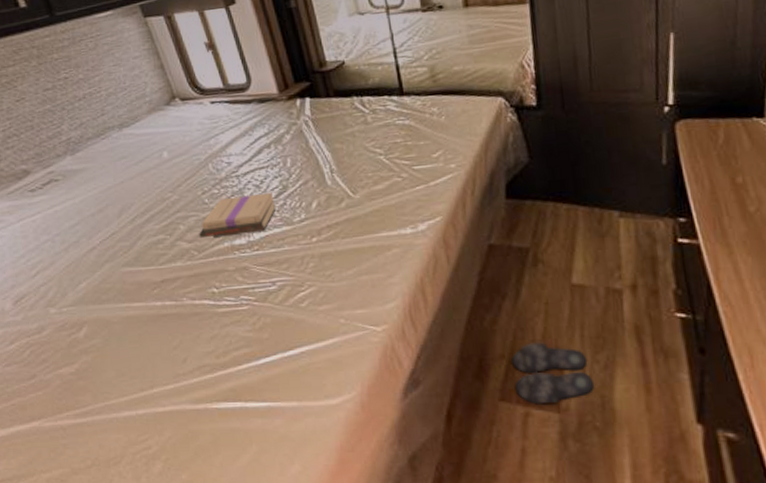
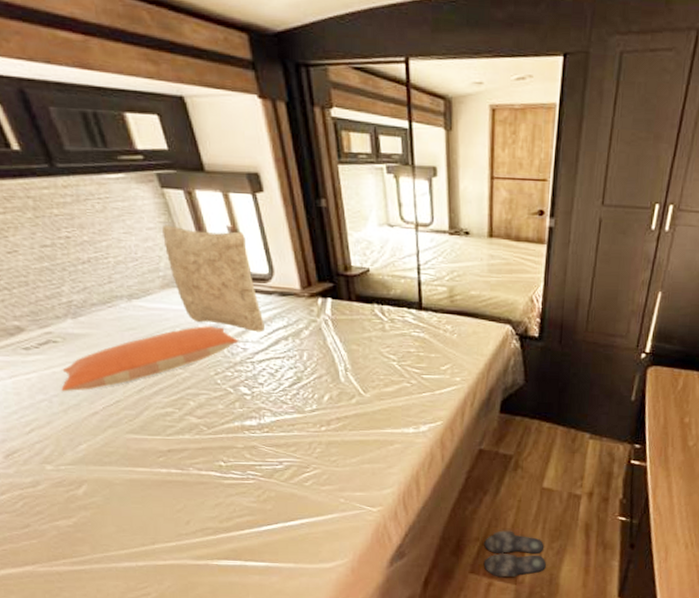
pillow: none [62,144,223,230] -> present [61,326,239,392]
pillow: none [147,45,247,144] -> present [162,225,265,333]
books: present [199,192,277,239] -> none [209,381,289,417]

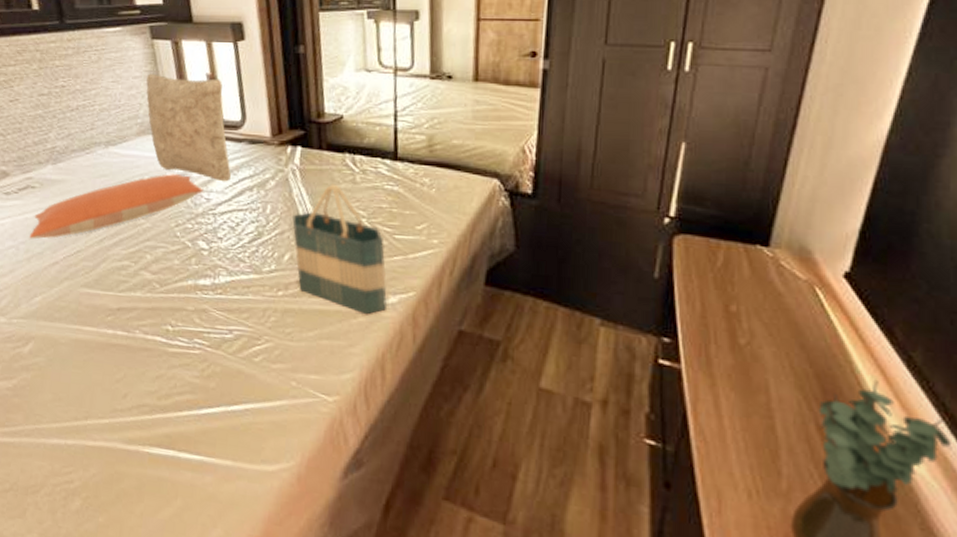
tote bag: none [329,332,419,442] -> present [292,183,388,315]
slippers: present [483,530,546,578] -> none [461,443,546,513]

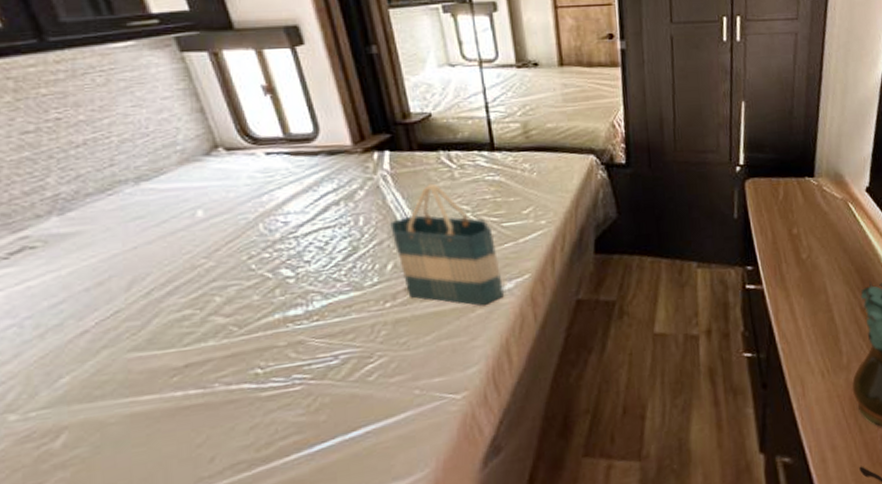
pillow: present [29,174,204,239] -> none [37,201,278,311]
pillow: present [146,73,231,182] -> none [181,89,310,201]

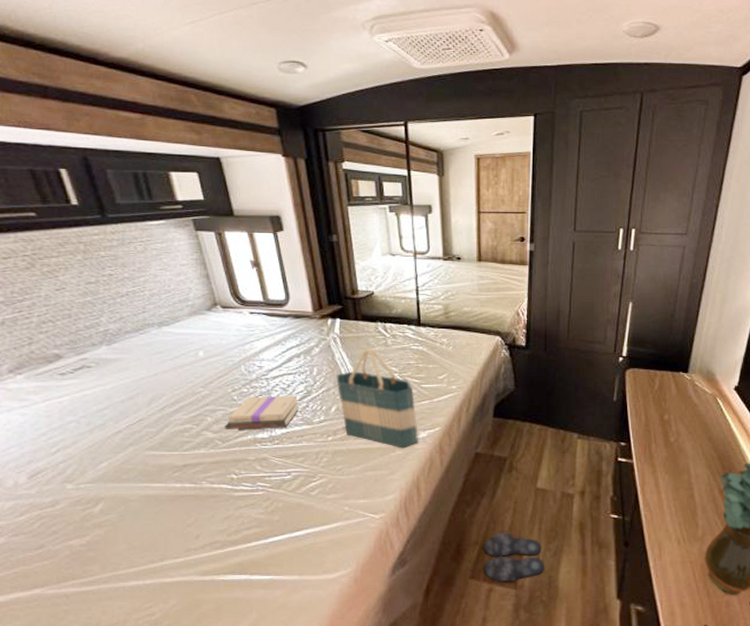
books: none [241,254,344,311] -> present [225,395,299,430]
slippers: none [596,392,672,456] -> present [483,533,544,582]

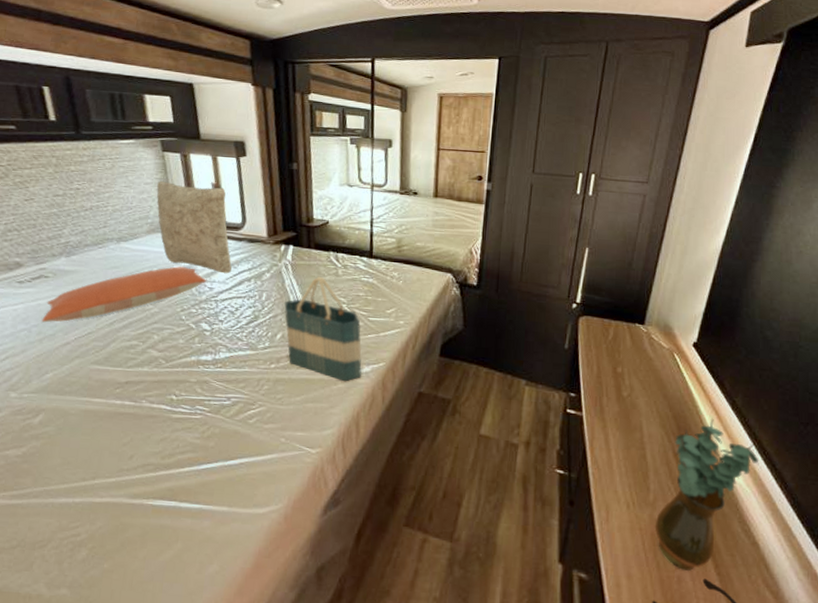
pillow: none [89,347,256,413] -> present [41,266,207,323]
pillow: none [194,261,279,351] -> present [156,180,232,274]
books: present [225,395,299,430] -> none [170,318,245,352]
slippers: present [483,533,544,582] -> none [418,479,483,534]

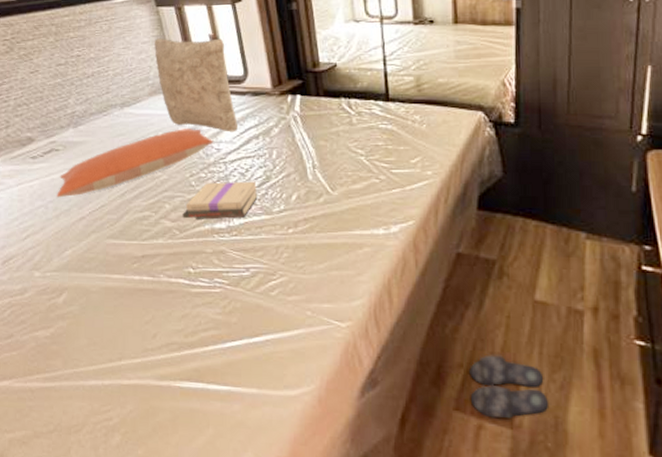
books: none [170,318,245,352] -> present [183,181,258,220]
tote bag: present [284,276,363,382] -> none [297,127,390,245]
slippers: none [418,479,483,534] -> present [469,355,548,419]

